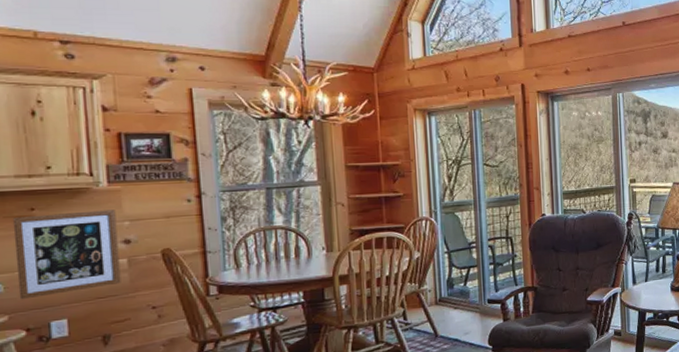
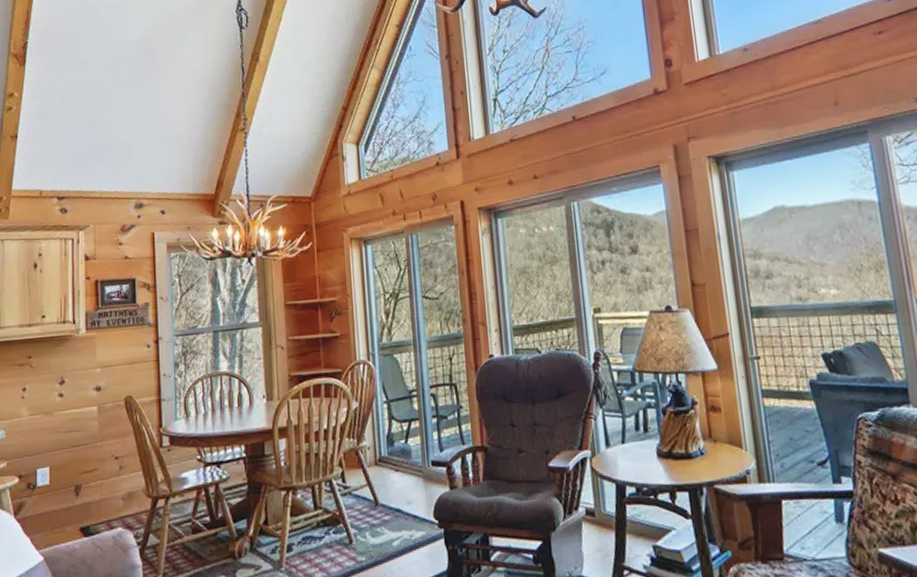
wall art: present [12,209,121,300] -> none [15,356,92,446]

